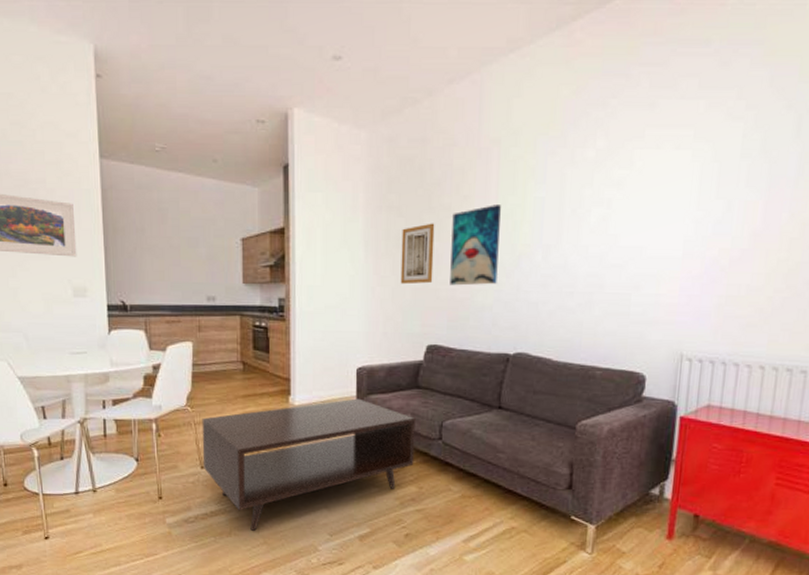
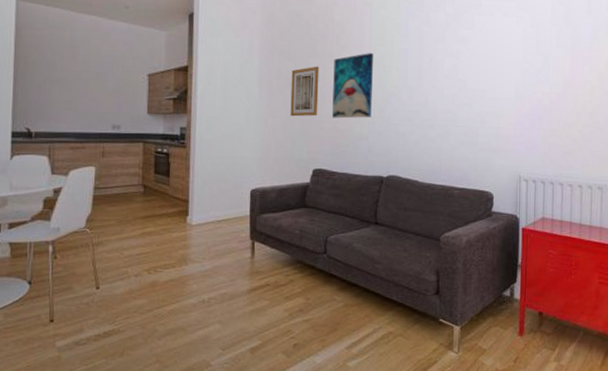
coffee table: present [202,398,416,531] -> none [98,217,303,350]

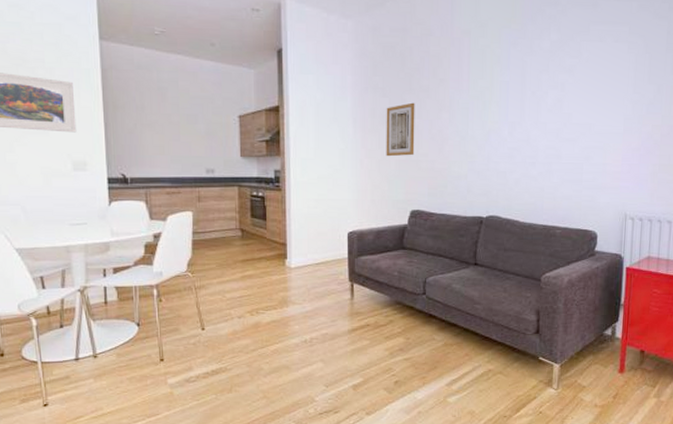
wall art: present [332,53,373,119] -> none [429,87,472,158]

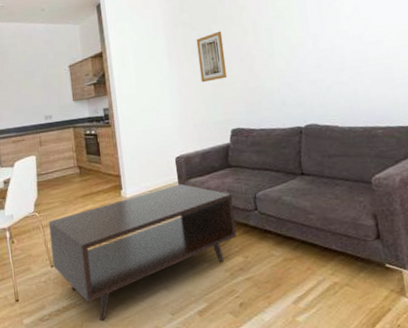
coffee table: none [202,260,402,386] -> present [48,183,237,321]

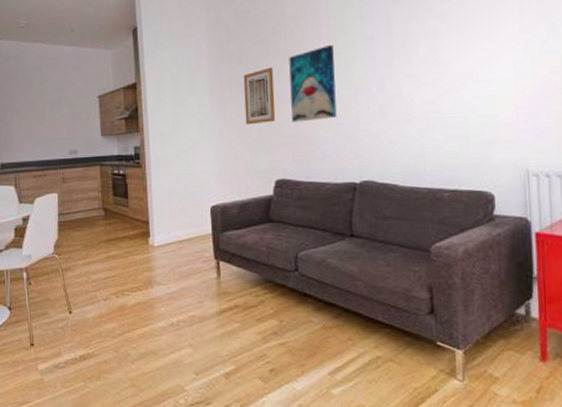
coffee table: present [48,183,237,321] -> none [68,236,273,373]
wall art: none [234,9,280,78] -> present [289,45,337,123]

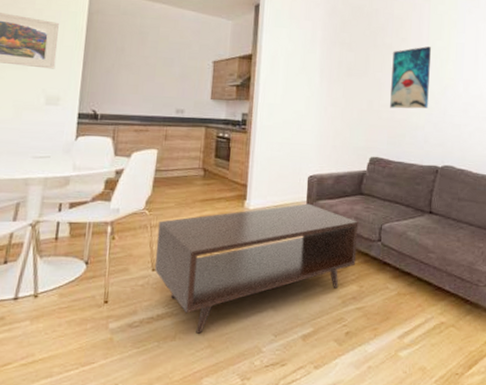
coffee table: none [68,236,273,373] -> present [154,203,358,334]
wall art: present [243,67,276,125] -> none [349,57,379,106]

